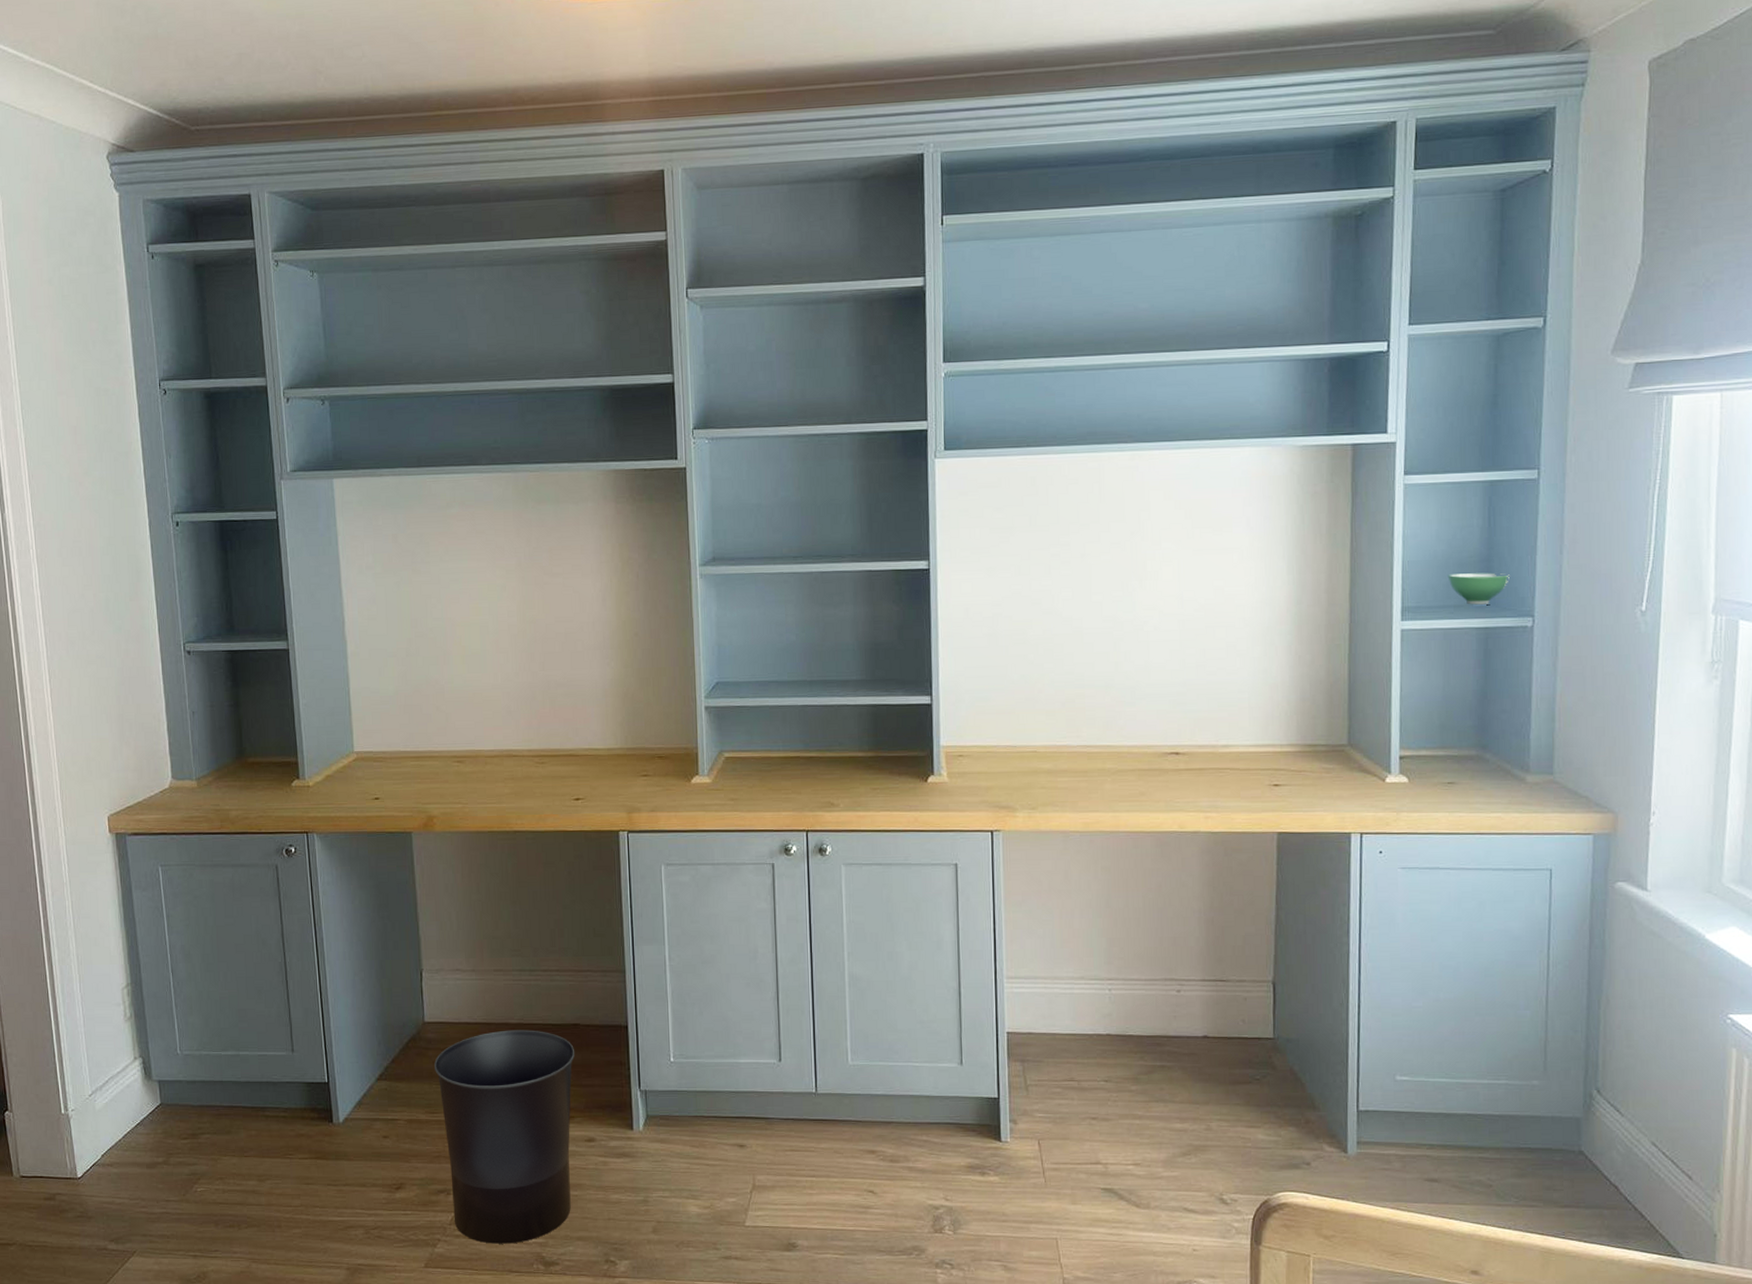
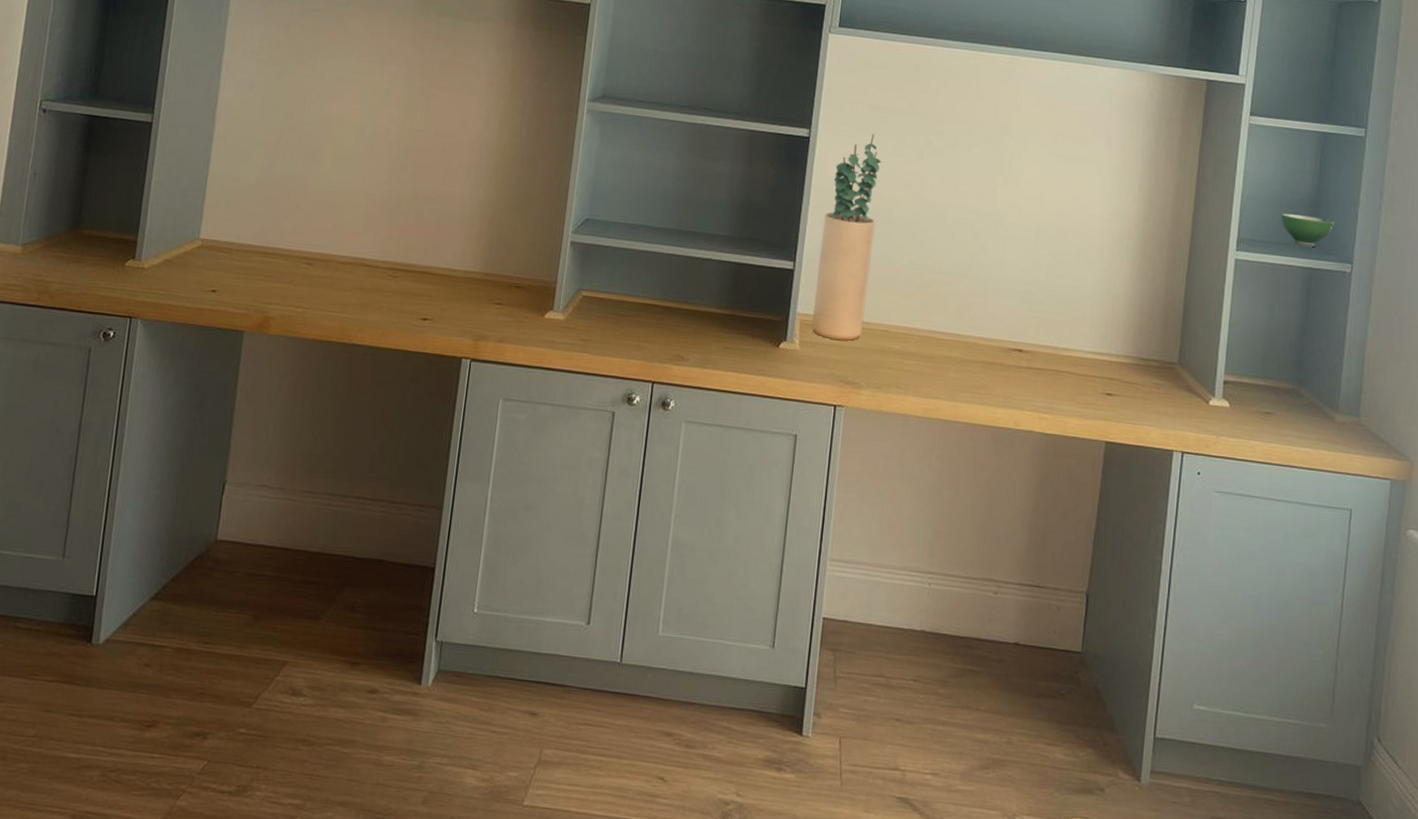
waste bin: present [434,1030,574,1244] -> none [205,558,374,803]
vase: none [955,556,1010,767] -> present [811,134,881,341]

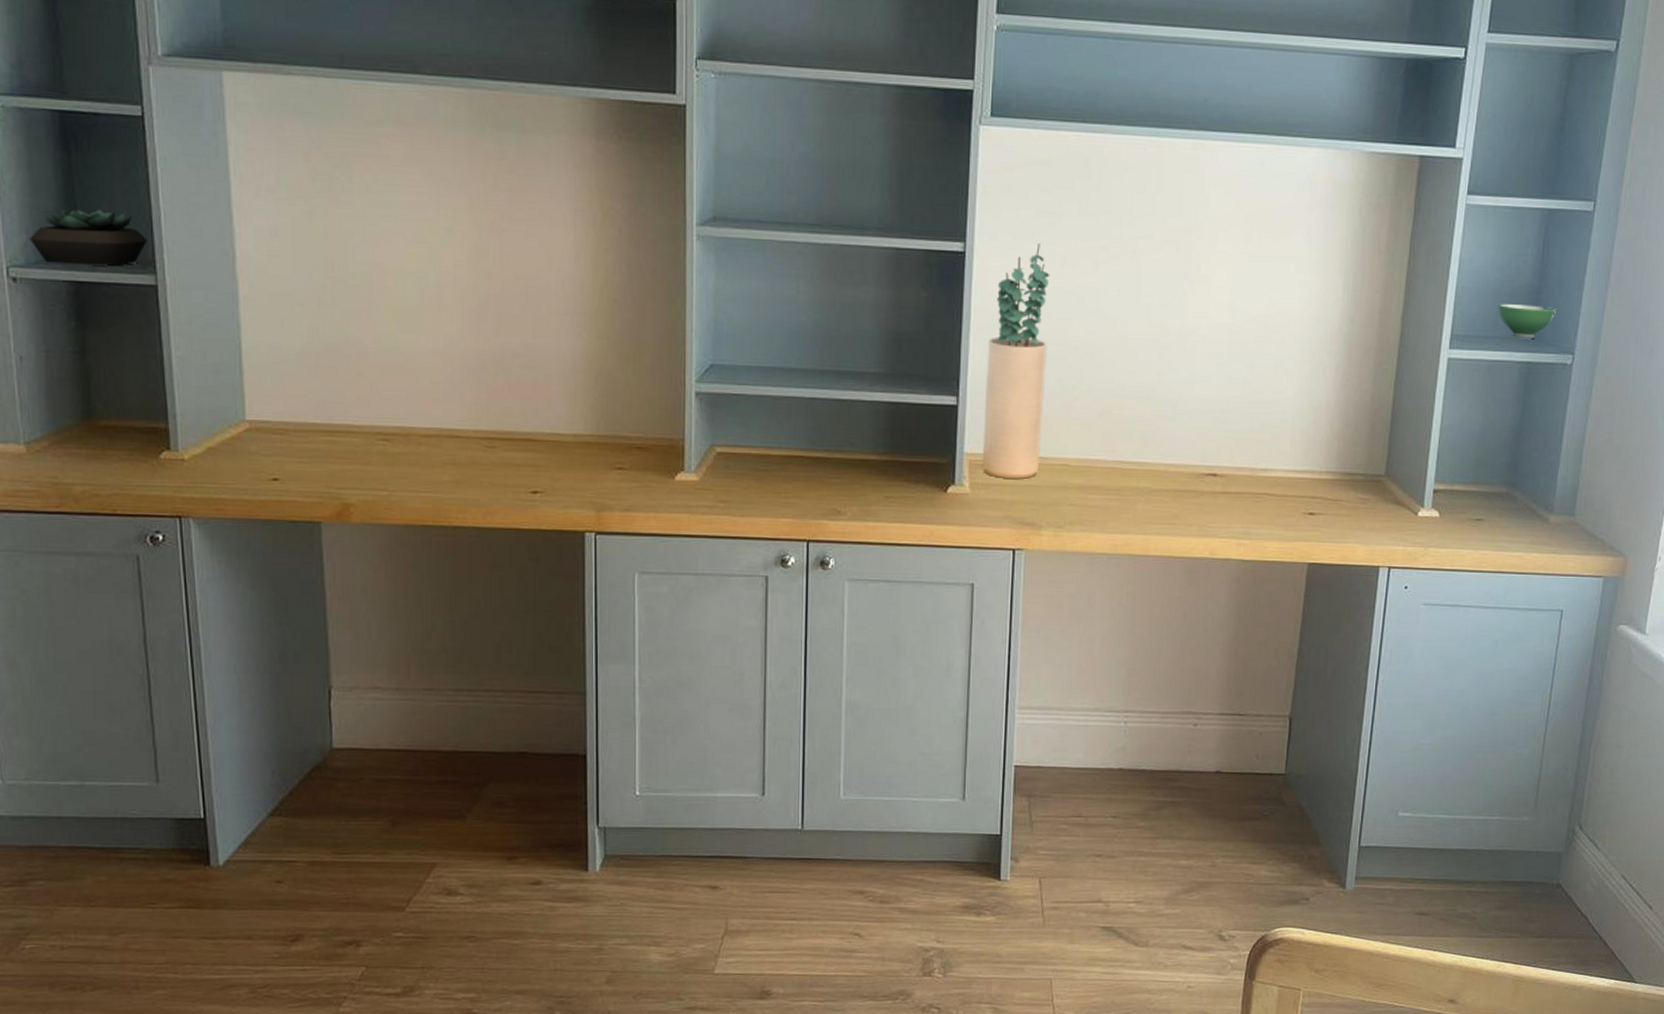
succulent plant: none [63,57,153,105] -> present [29,209,148,266]

